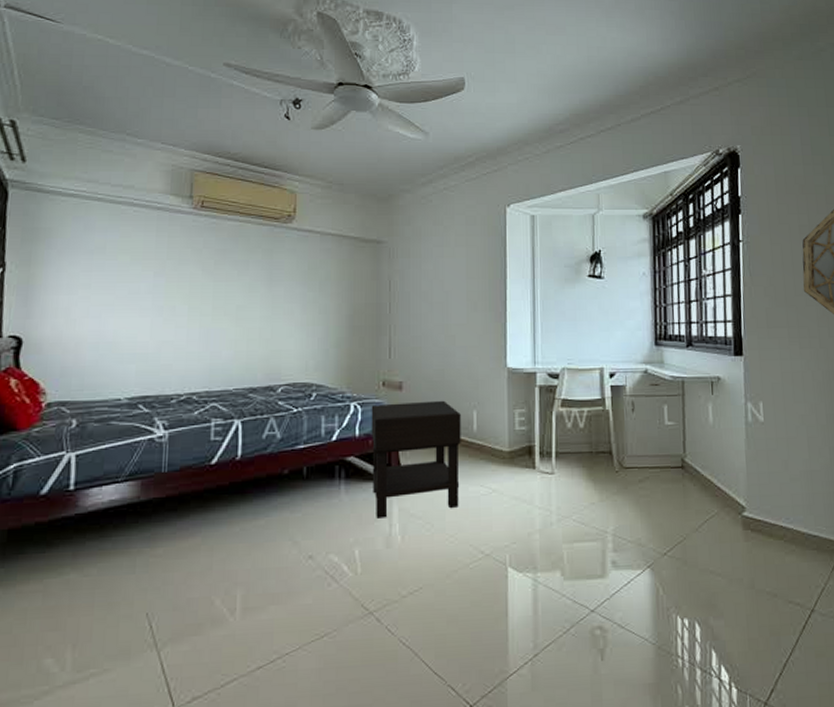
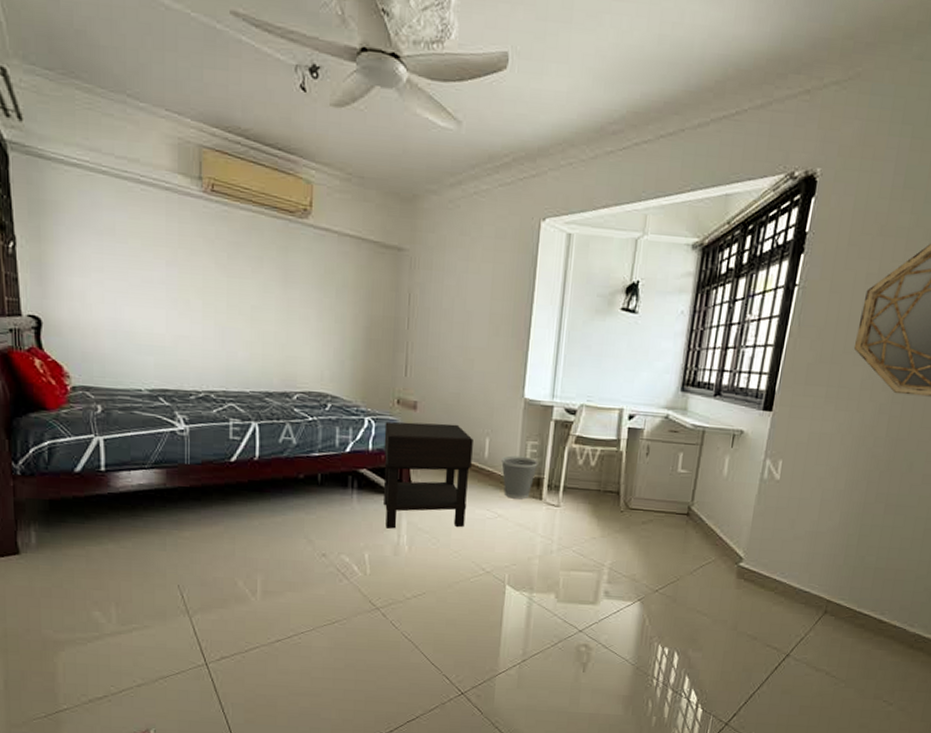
wastebasket: none [491,425,528,471] -> present [501,455,539,500]

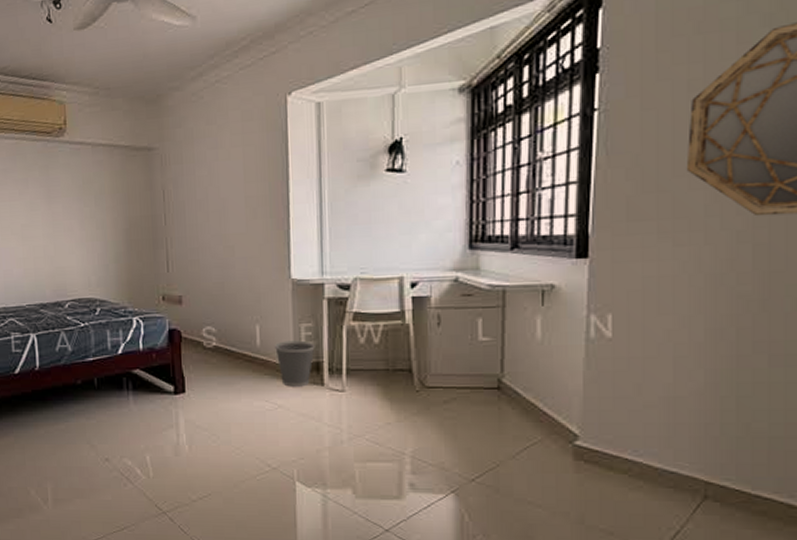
nightstand: present [383,421,473,529] -> none [152,314,244,428]

